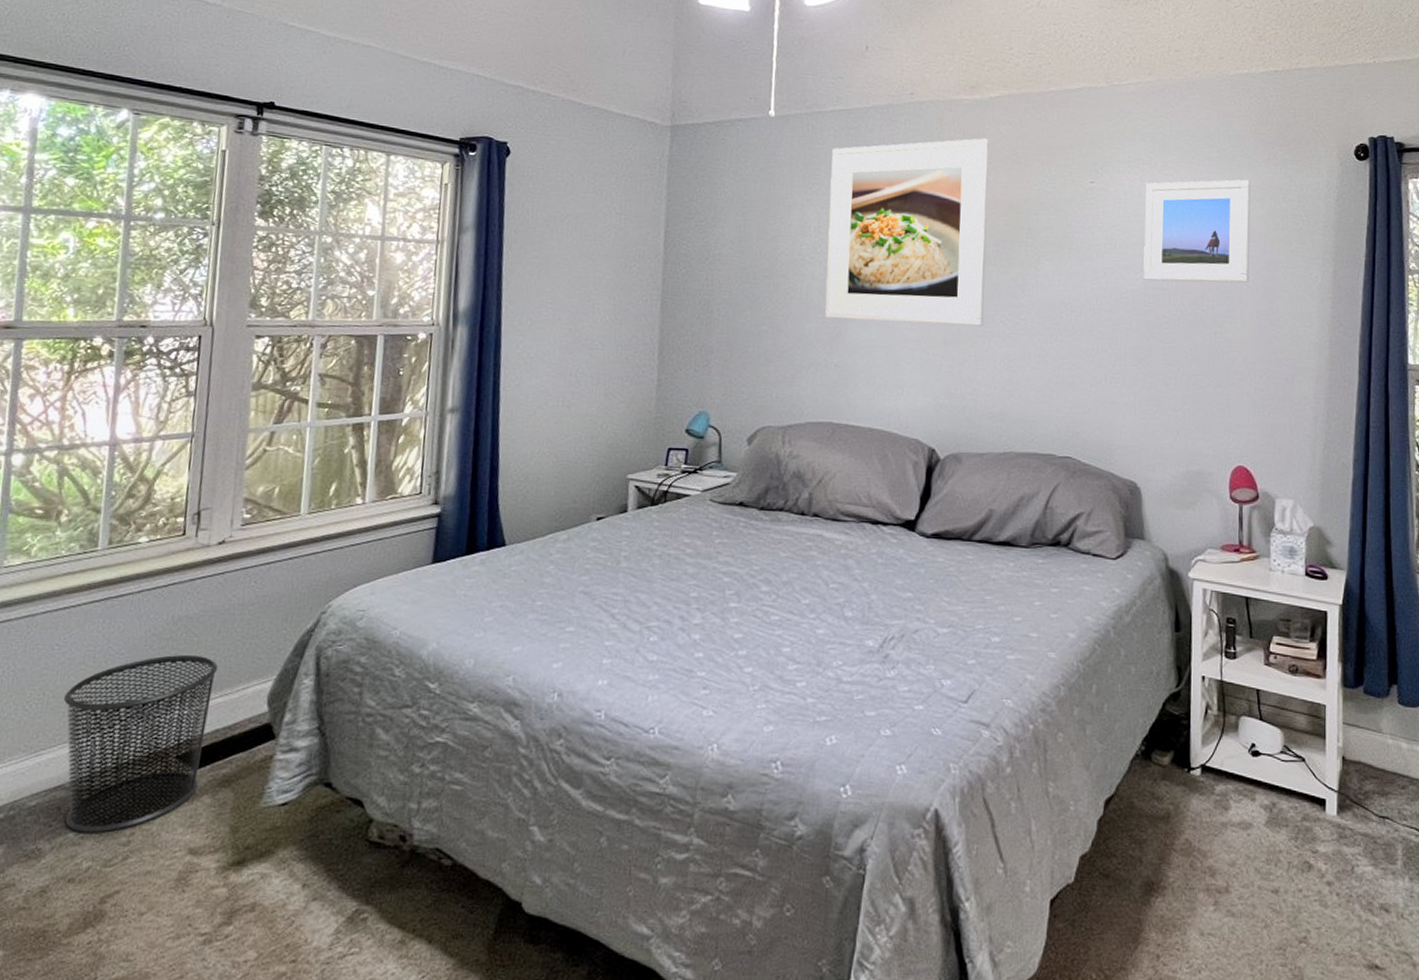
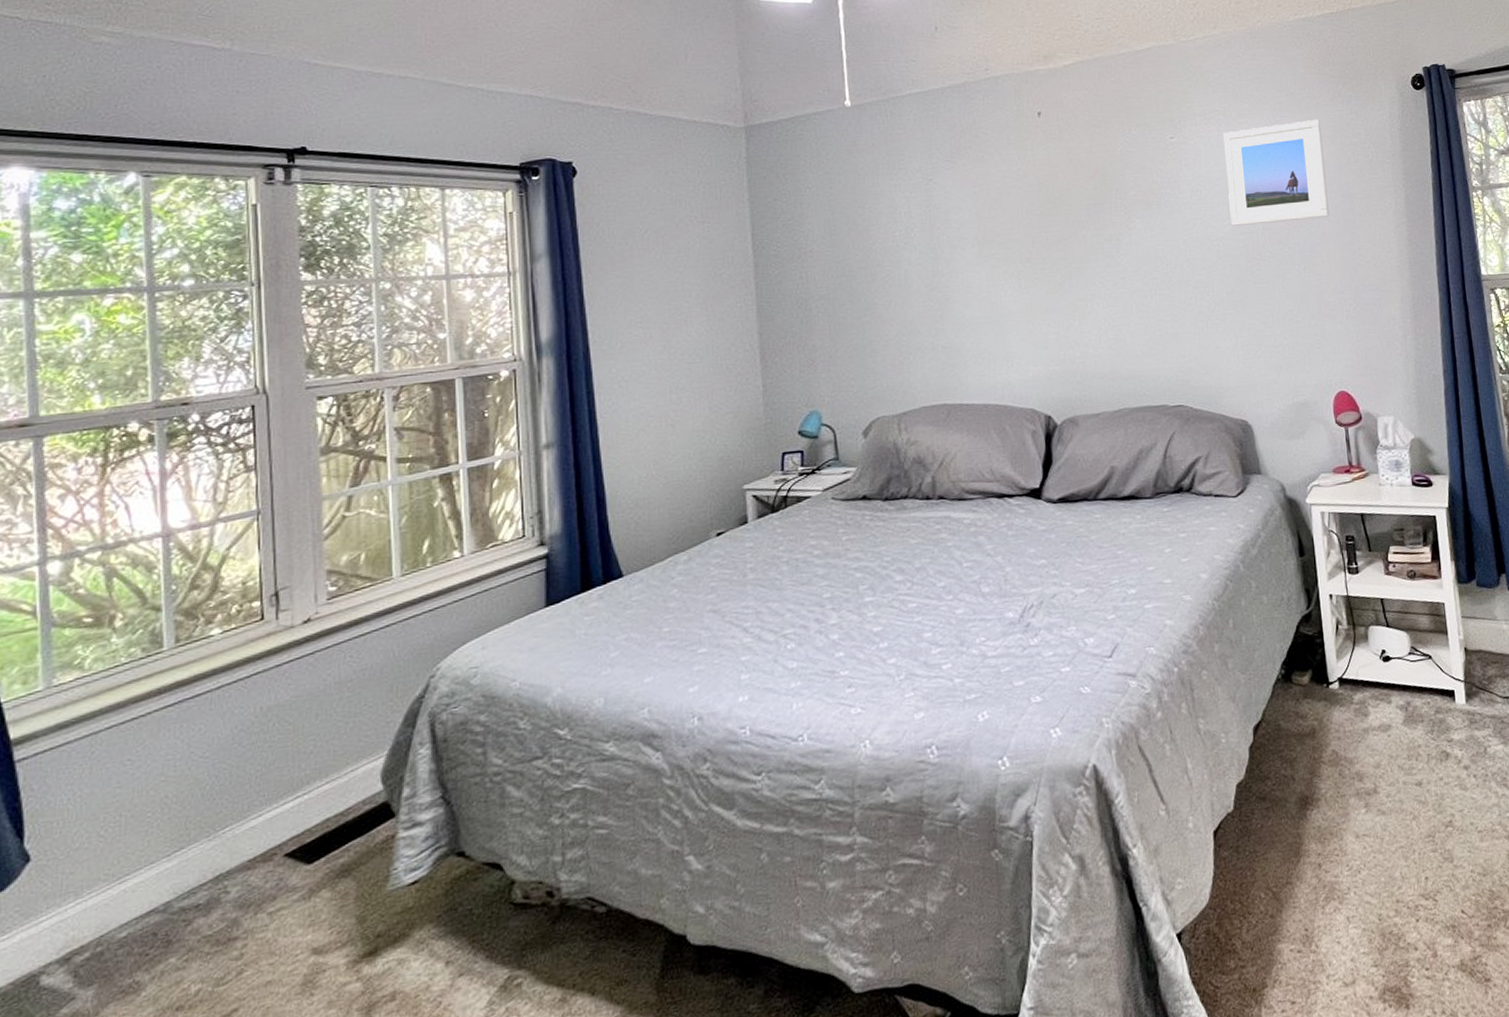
waste bin: present [63,654,219,833] -> none [144,744,321,955]
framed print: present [825,138,990,326] -> none [913,106,1084,301]

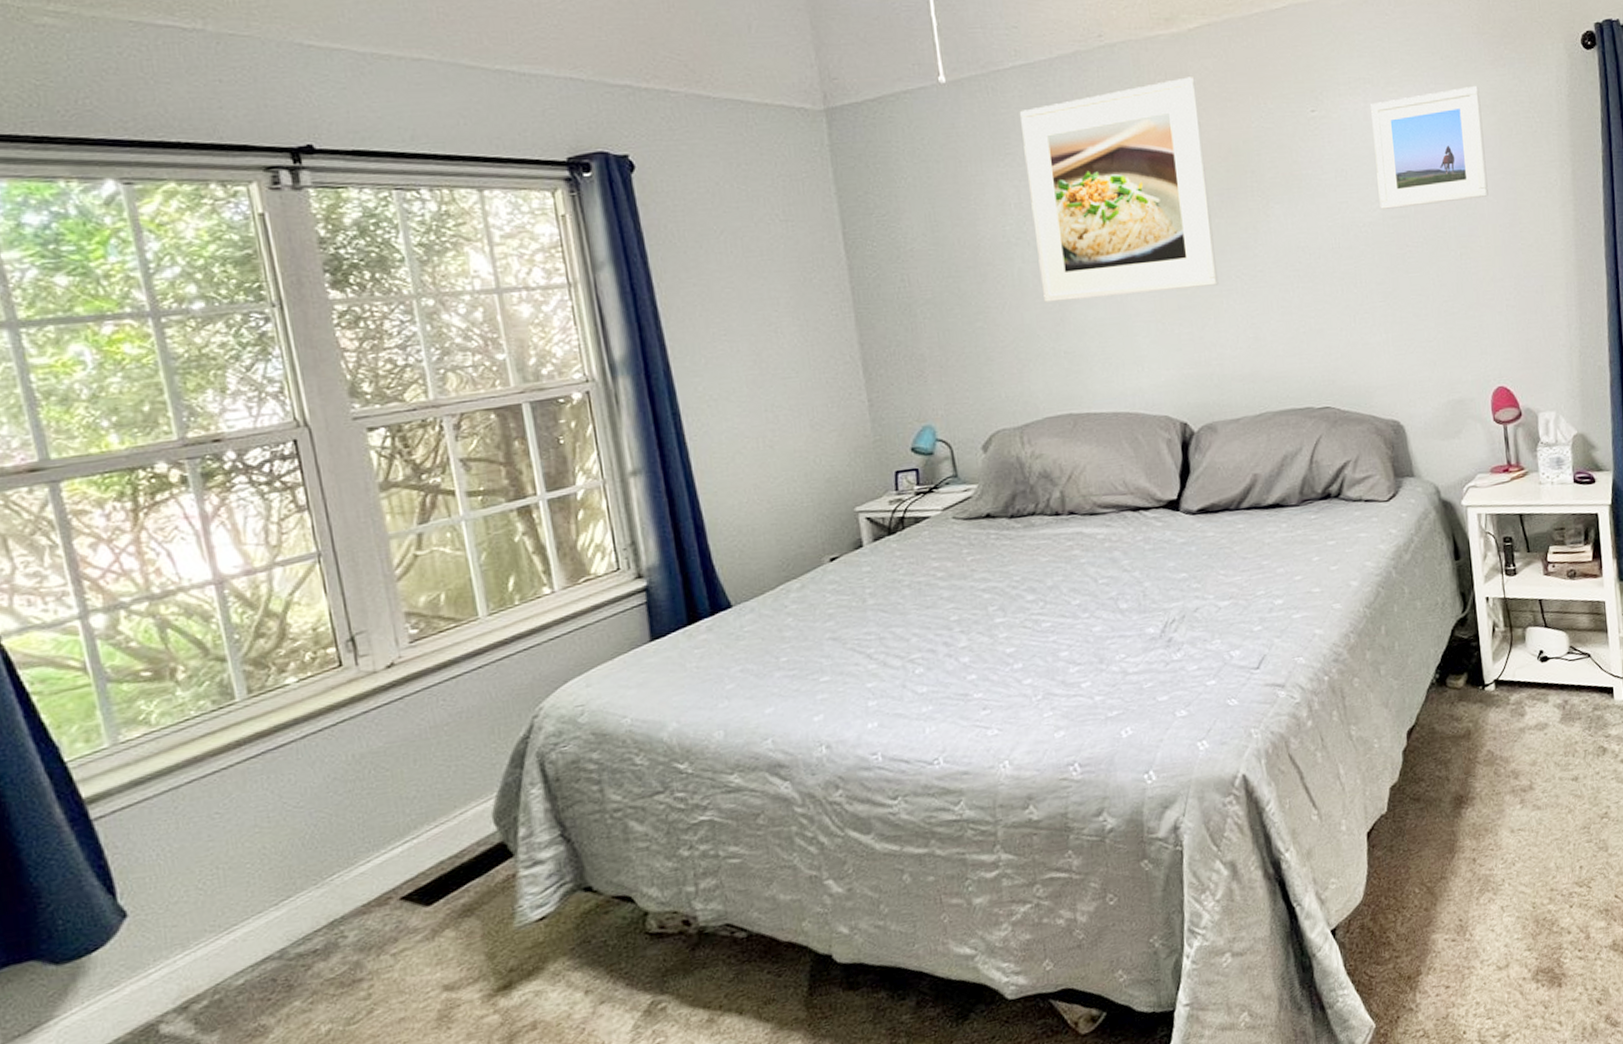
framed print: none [913,106,1084,301] -> present [1019,77,1219,303]

